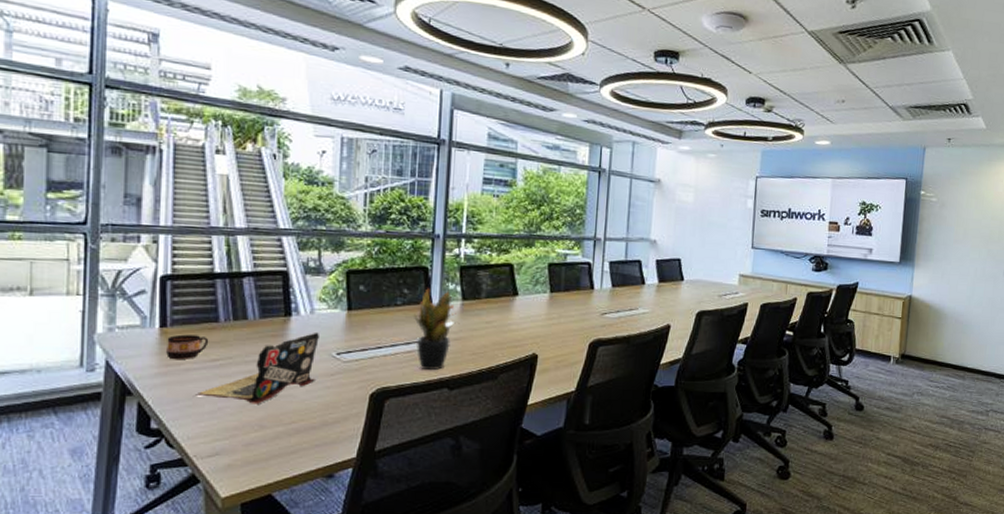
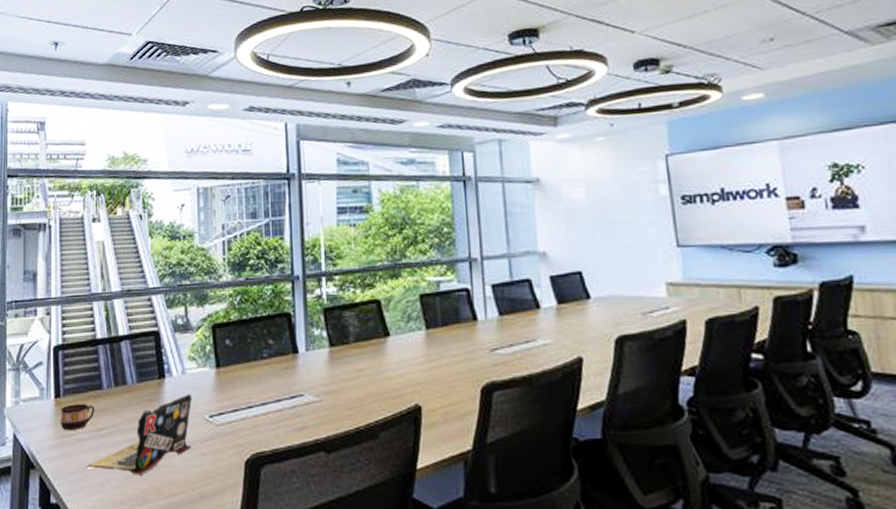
potted plant: present [414,287,460,370] -> none [282,335,330,430]

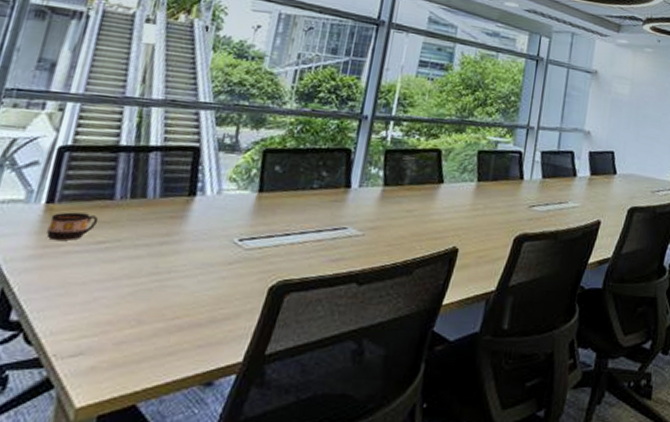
laptop: present [85,393,192,475] -> none [68,214,223,295]

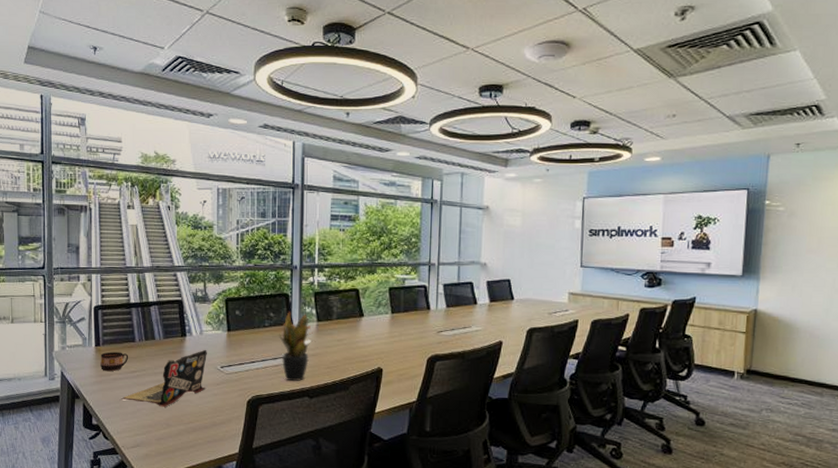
laptop: none [68,214,223,295] -> present [120,349,207,407]
potted plant: none [327,170,378,262] -> present [279,311,316,381]

